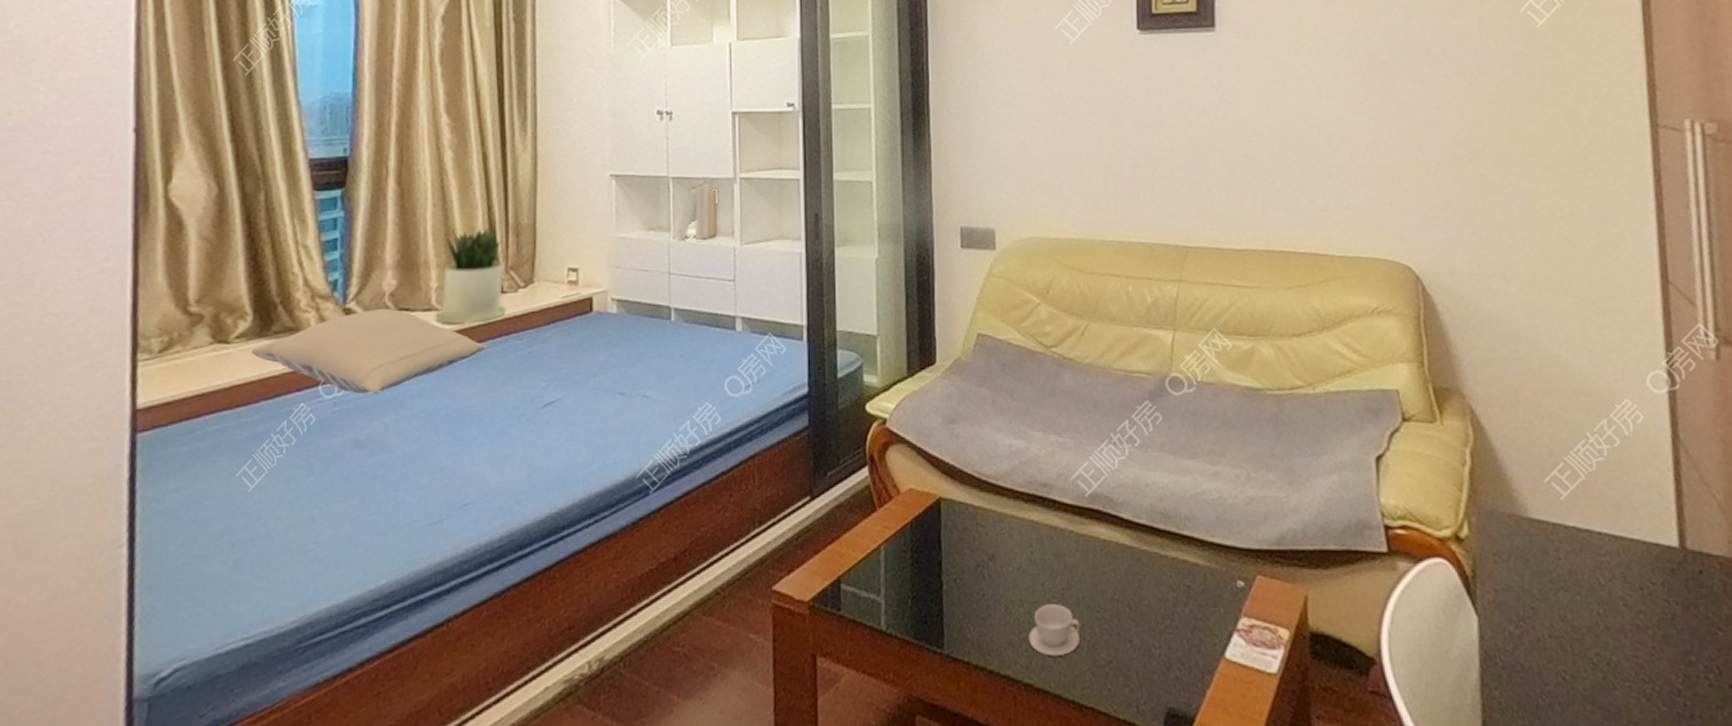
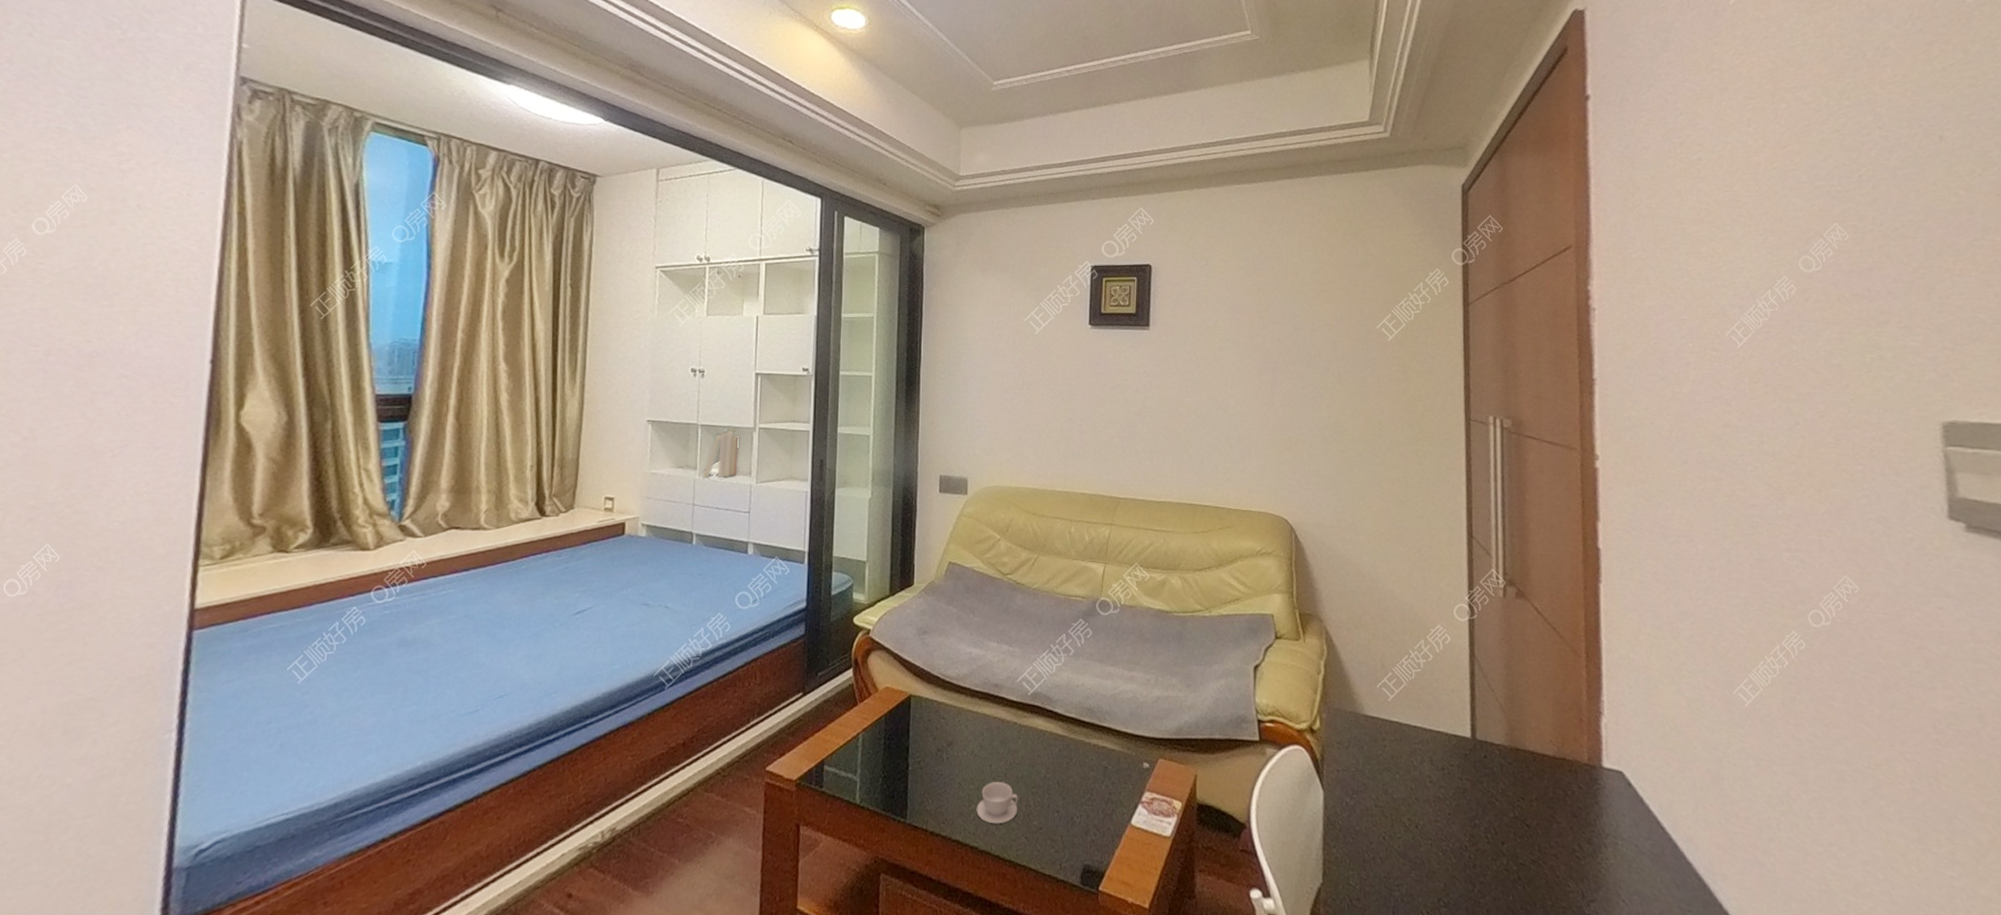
pillow: present [251,308,488,394] -> none [309,526,529,600]
planter: present [434,224,507,325] -> none [482,458,549,542]

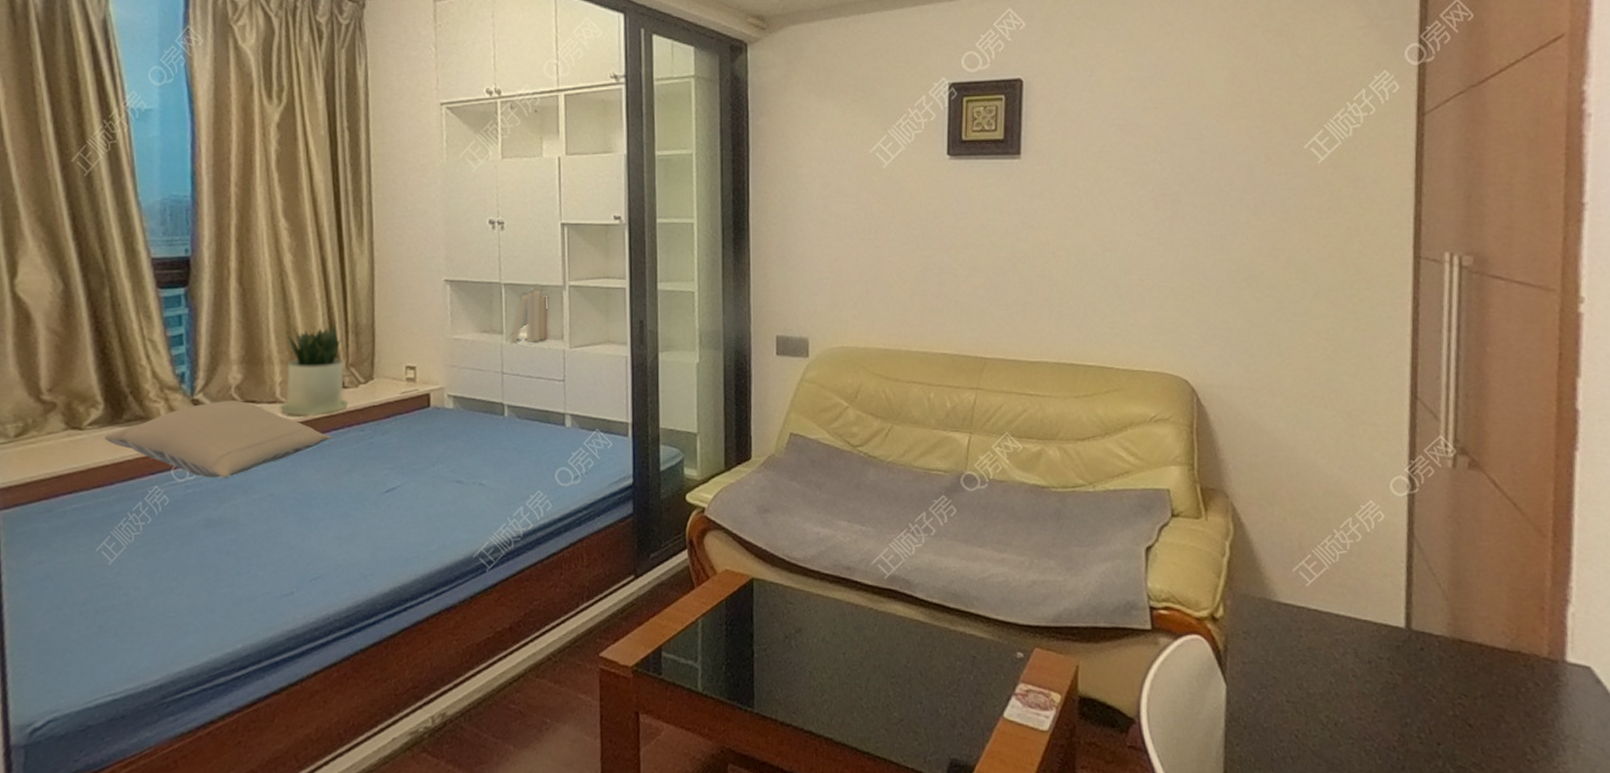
pillow: none [309,526,529,600] -> present [104,400,332,478]
planter: none [482,458,549,542] -> present [279,324,349,417]
teacup: present [976,781,1018,824] -> none [830,670,876,715]

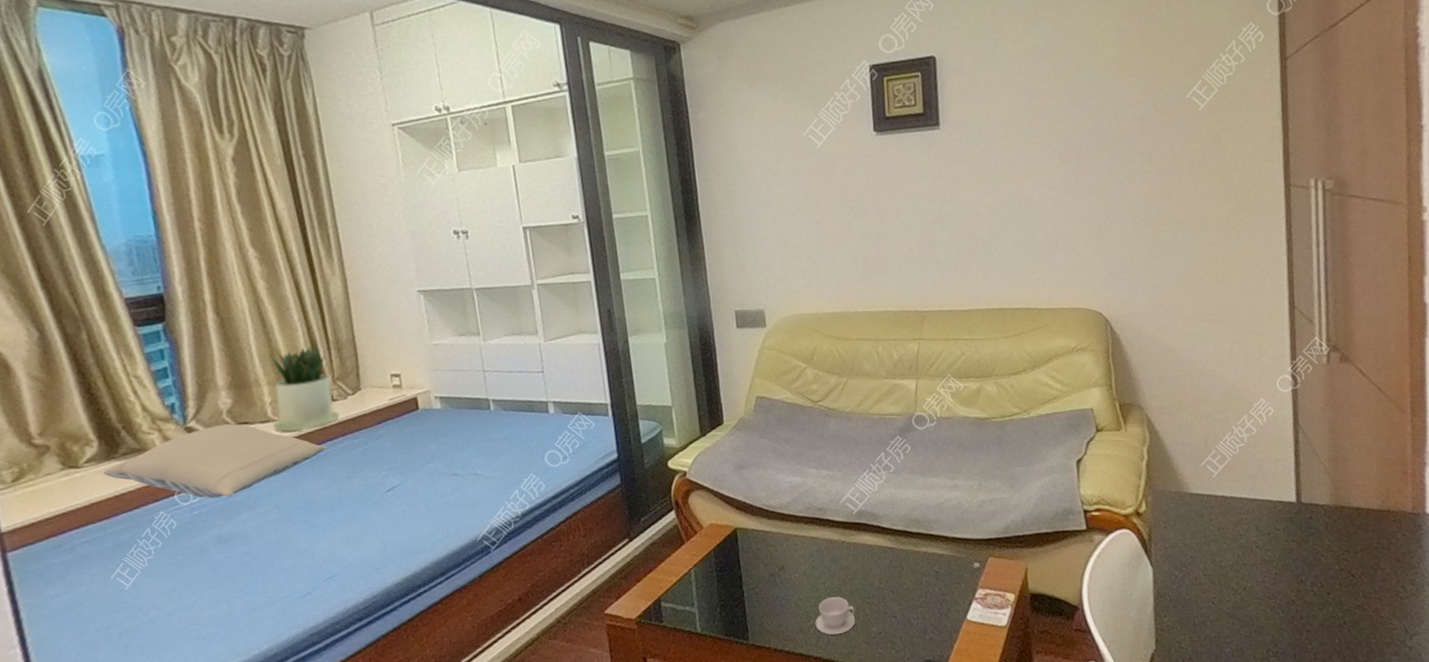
books: present [510,288,548,342] -> none [487,289,523,342]
teacup: none [830,670,876,715] -> present [815,596,856,635]

